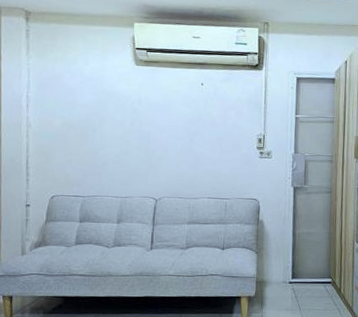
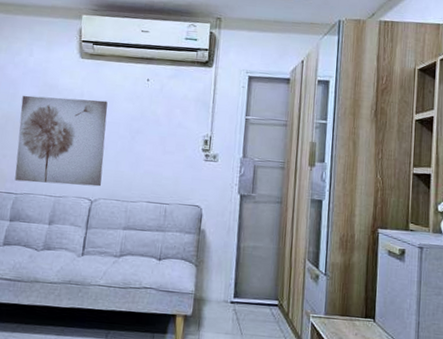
wall art: none [80,103,165,186] -> present [14,95,108,187]

